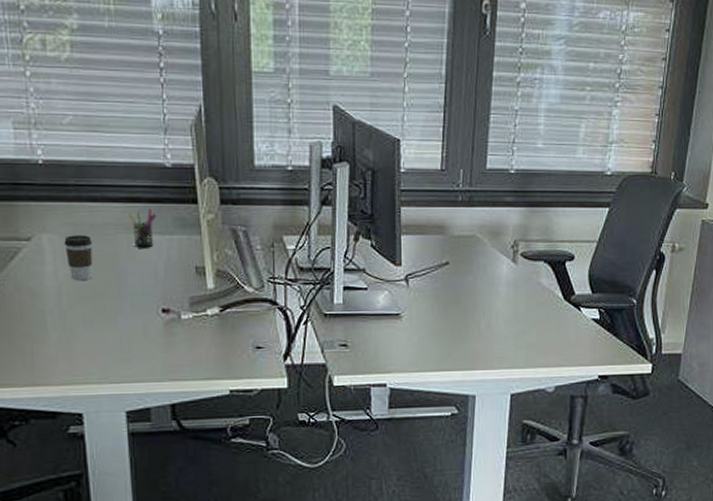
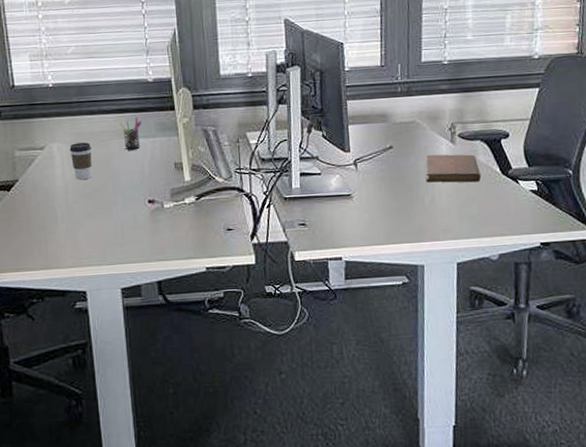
notebook: none [483,274,542,307] -> present [425,154,481,183]

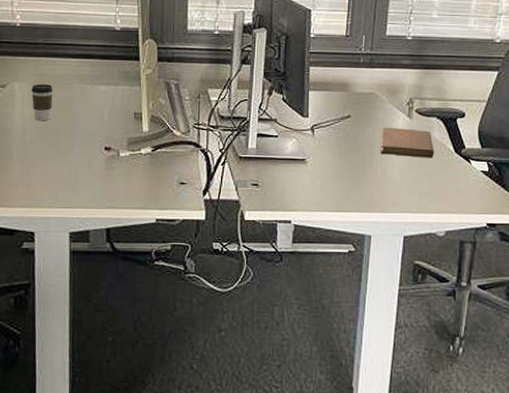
pen holder: present [120,117,142,150] -> none [84,64,105,96]

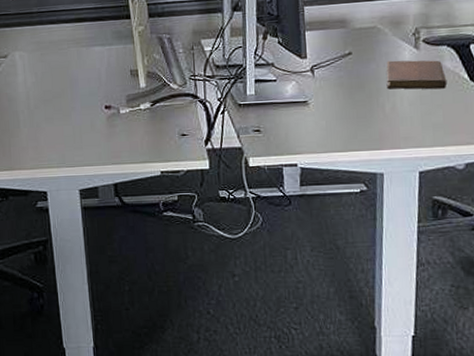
coffee cup: present [31,84,53,122] -> none [30,50,52,87]

